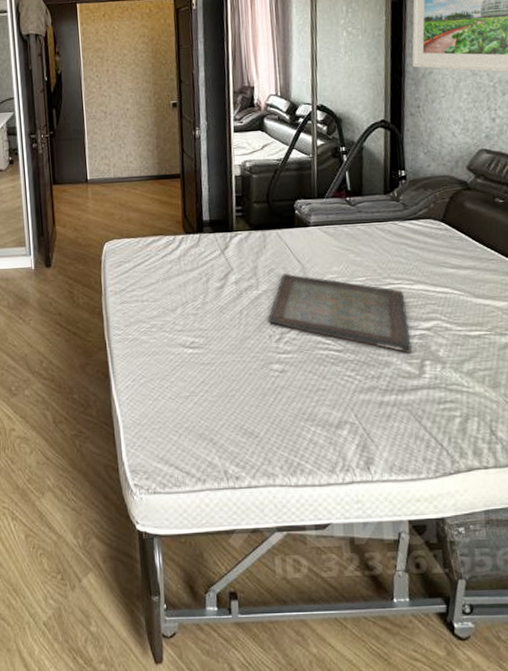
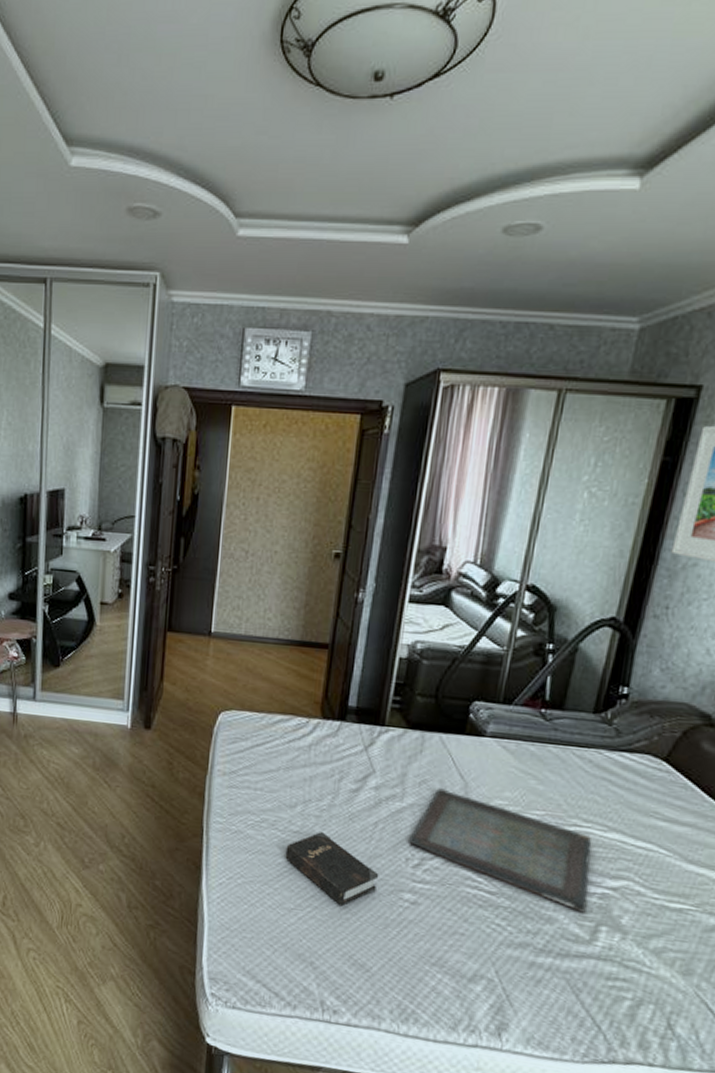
hardback book: none [174,326,251,385] -> present [285,831,379,906]

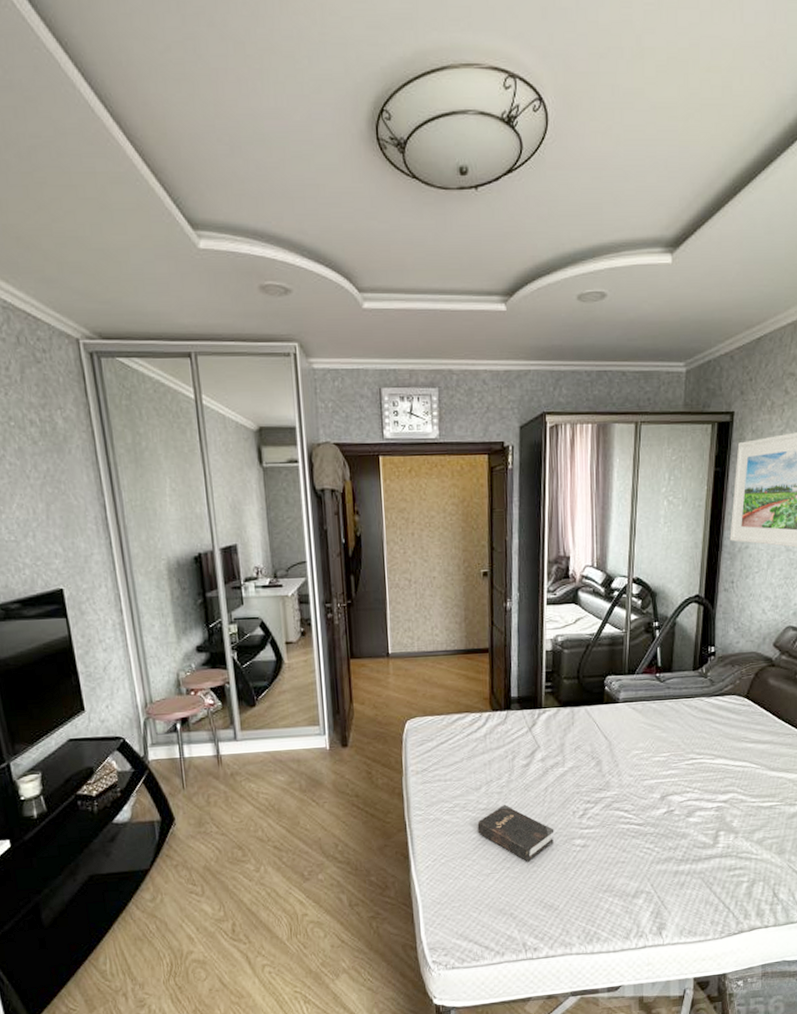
serving tray: present [409,788,592,913] -> none [573,750,708,825]

